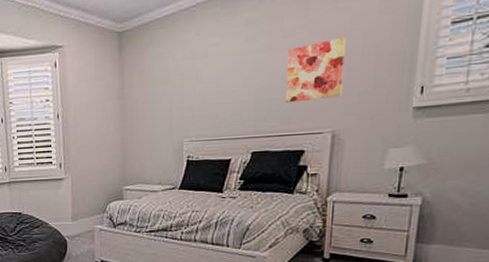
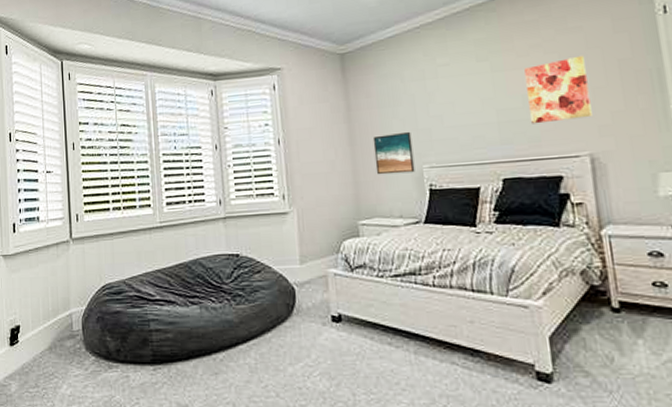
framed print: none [142,108,176,148] -> present [373,131,415,175]

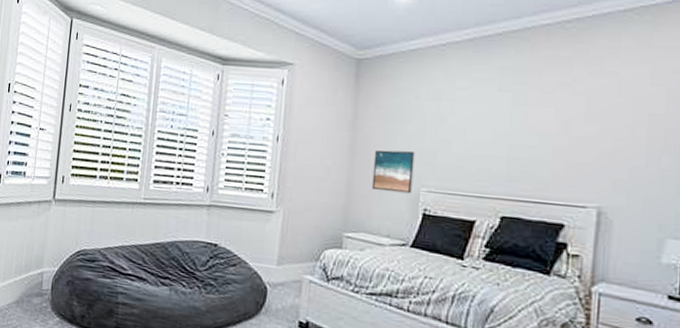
wall art: present [524,55,592,124] -> none [542,102,613,169]

